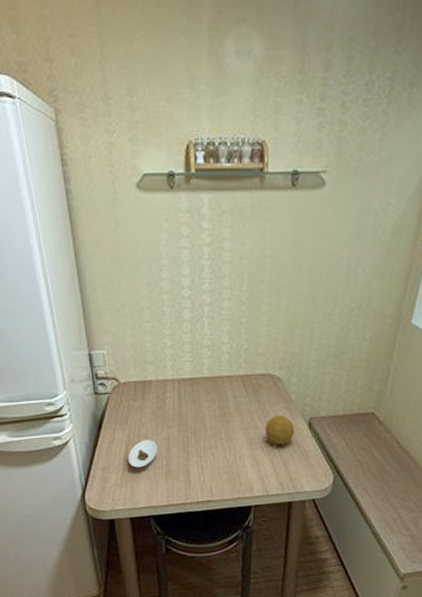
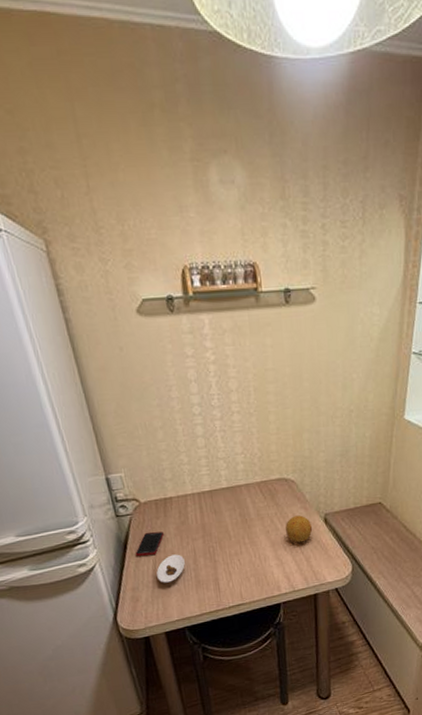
cell phone: none [109,413,140,438] -> present [135,531,165,557]

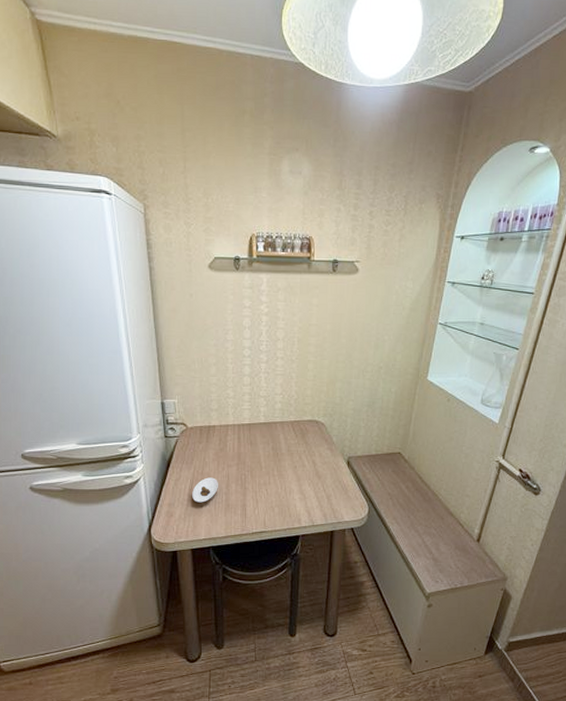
cell phone: present [135,531,165,557] -> none [176,454,204,476]
fruit: present [285,515,313,543] -> none [312,455,336,481]

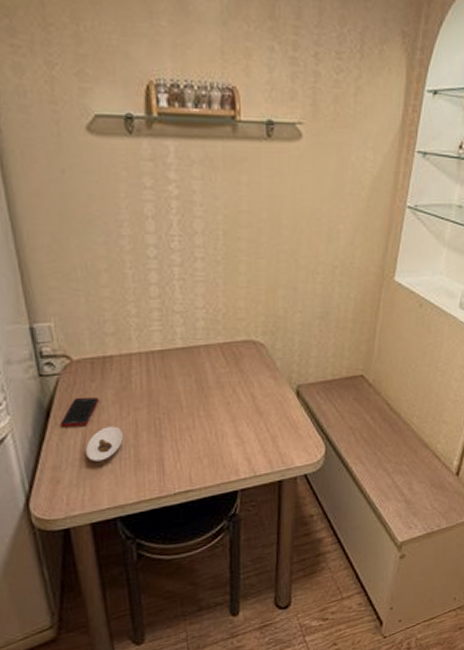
cell phone: none [176,454,204,476] -> present [60,397,100,428]

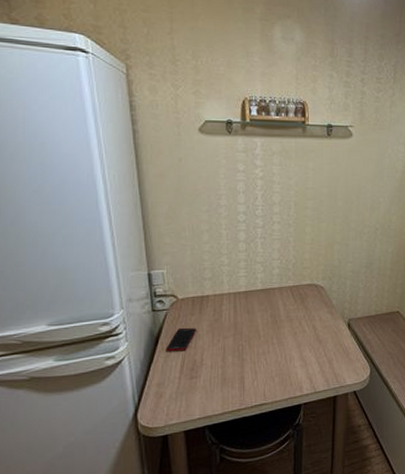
saucer: present [86,426,123,462] -> none [184,351,213,380]

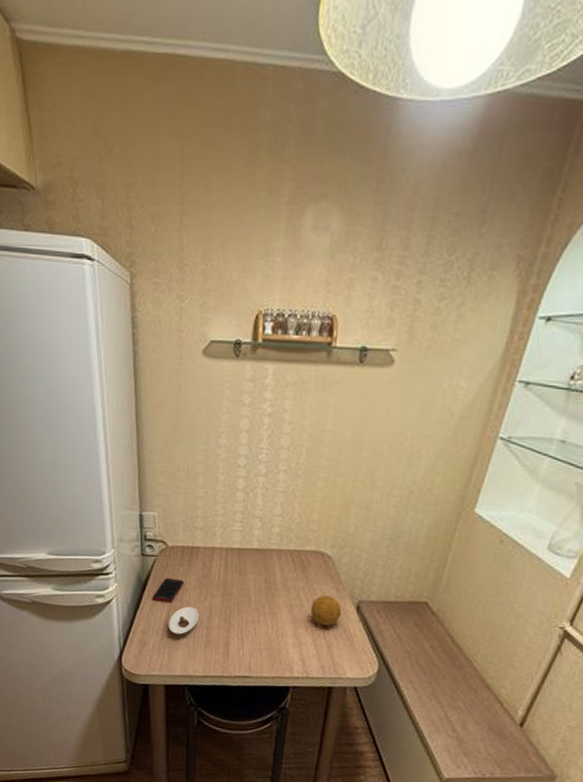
saucer: none [184,351,213,380] -> present [169,606,199,635]
fruit: none [312,319,337,345] -> present [311,595,342,626]

